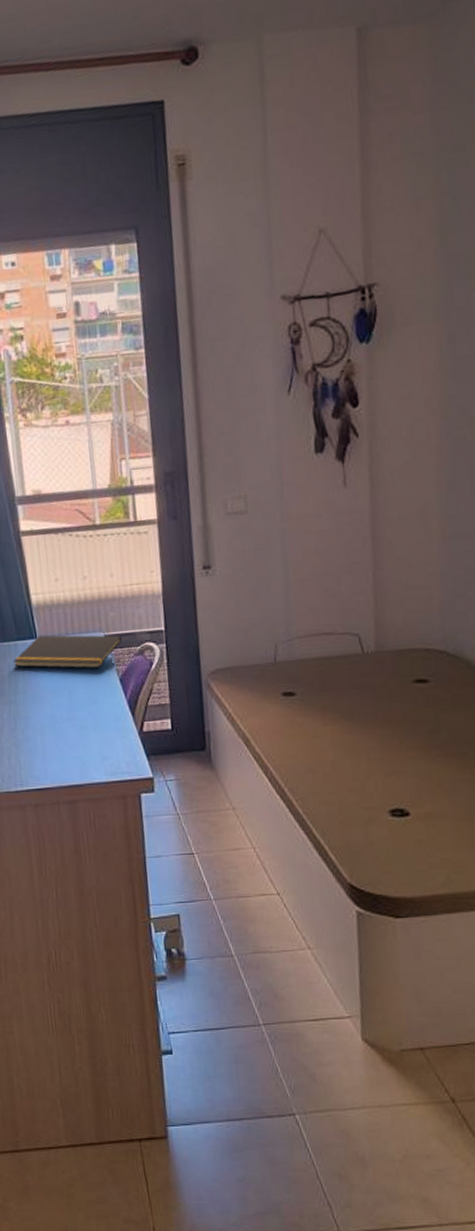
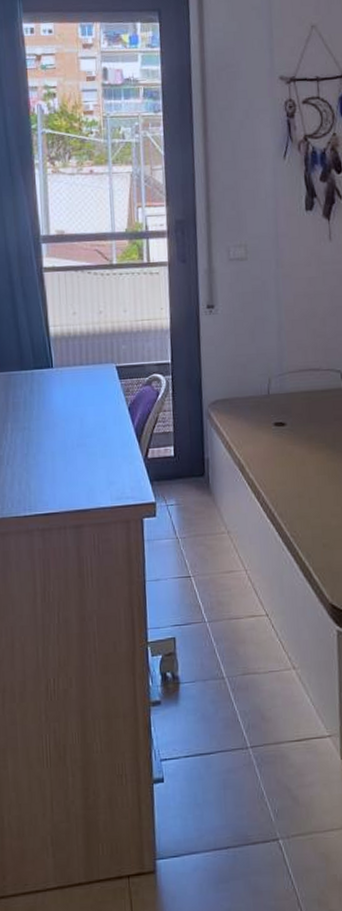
notepad: present [13,635,122,669] -> none [30,364,131,398]

